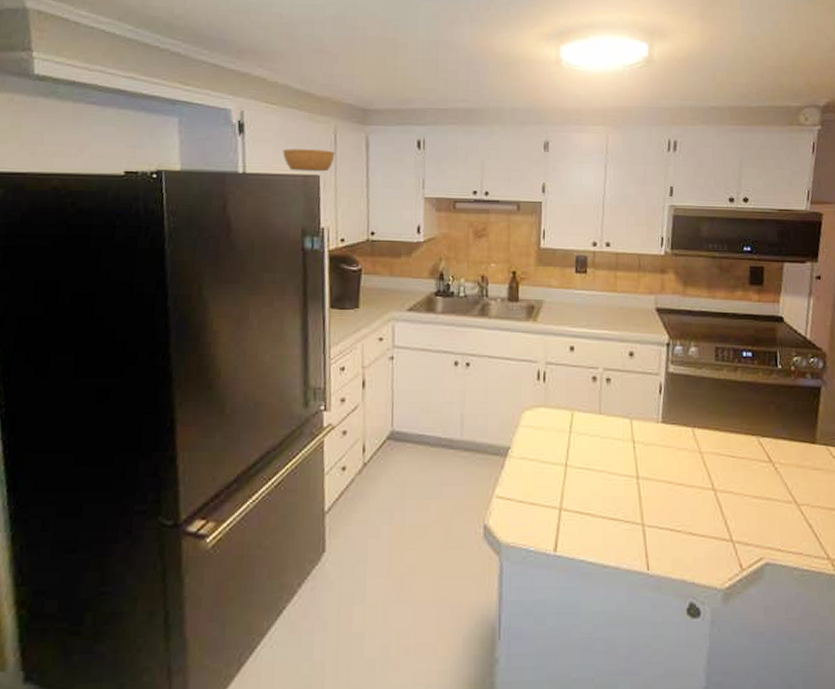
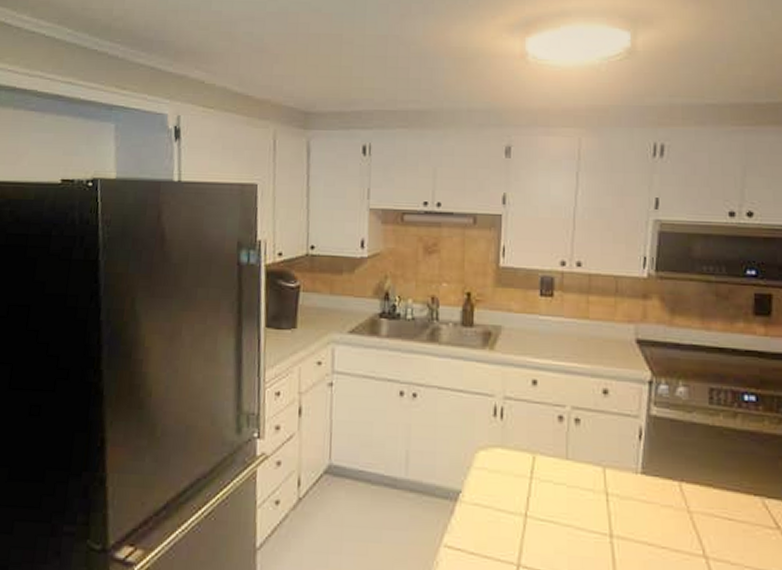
basket: present [282,148,335,172] -> none [219,155,274,180]

